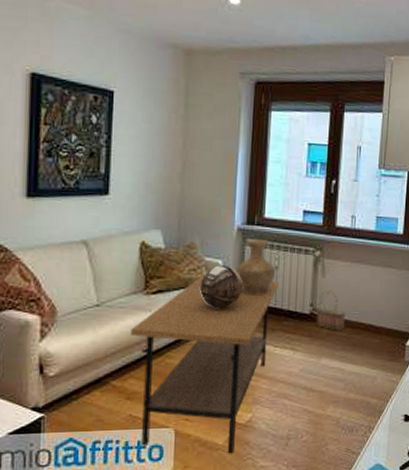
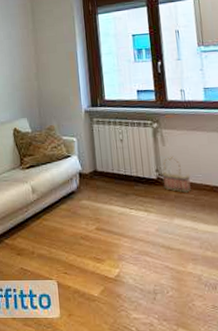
coffee table: present [129,276,278,454] -> none [13,152,126,305]
decorative bowl: present [200,265,244,309] -> none [61,142,97,178]
vase: present [235,238,276,295] -> none [88,117,122,165]

